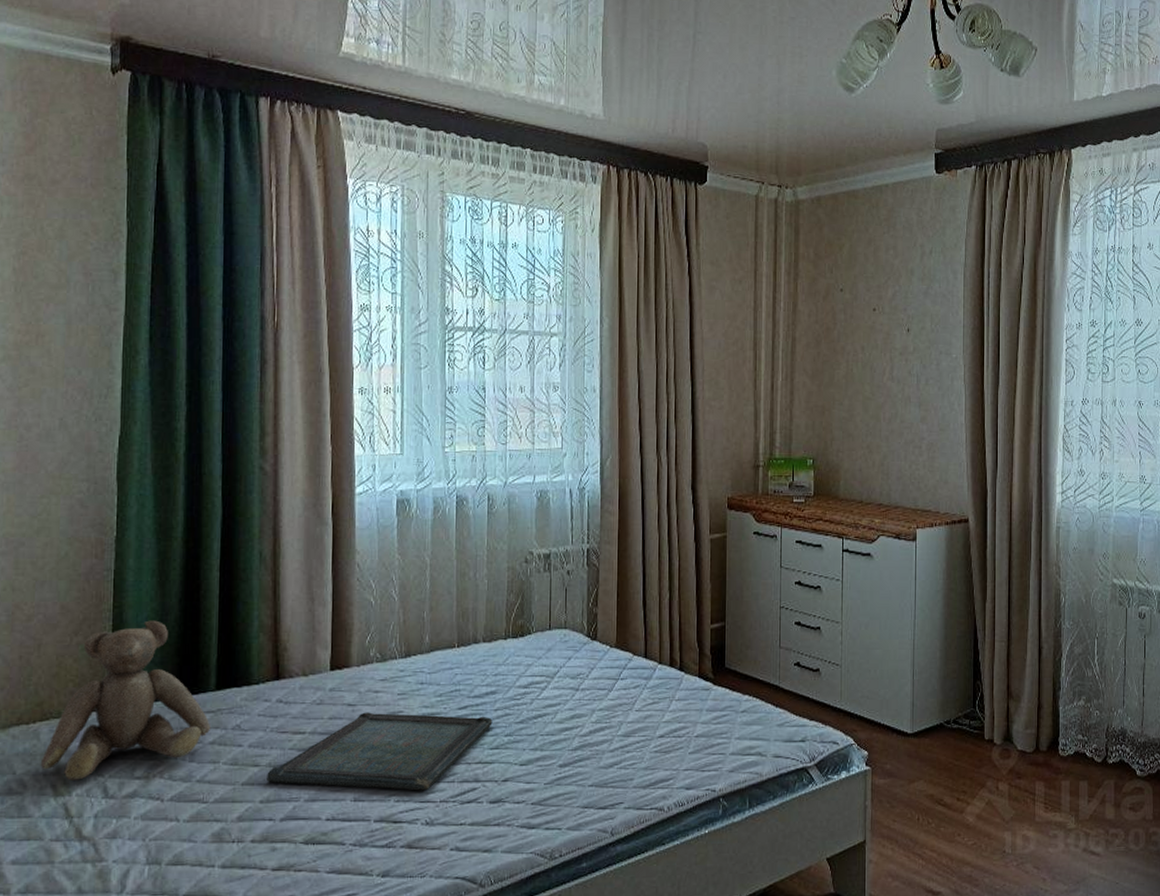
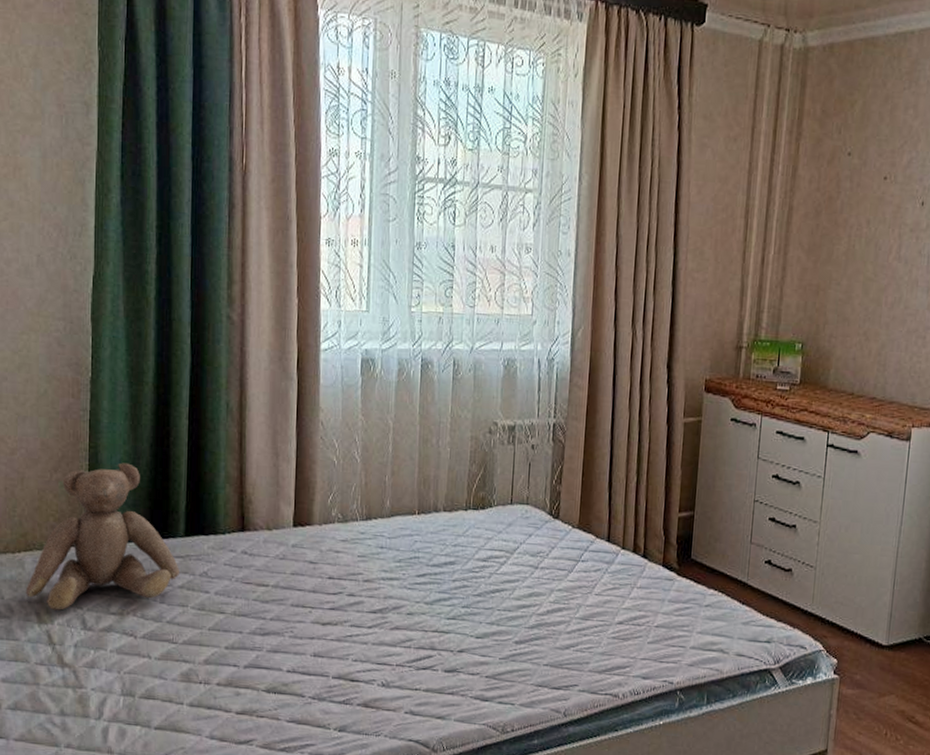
serving tray: present [267,712,493,791] -> none [232,571,450,653]

